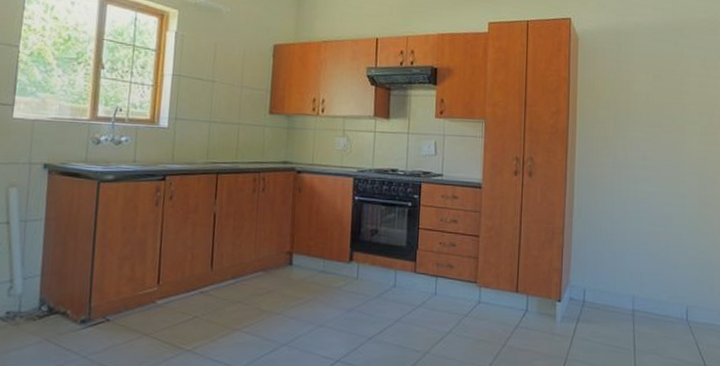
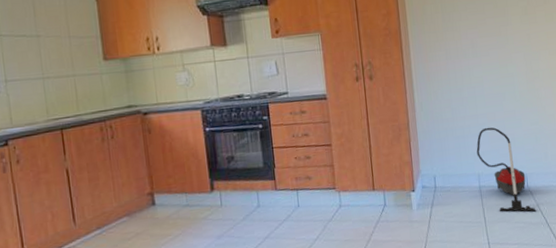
vacuum cleaner: none [634,247,694,350] -> present [476,127,536,212]

